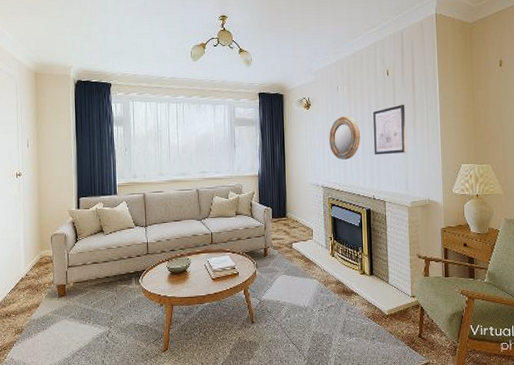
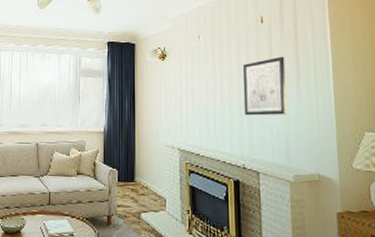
home mirror: present [329,116,360,160] -> none [188,69,227,119]

